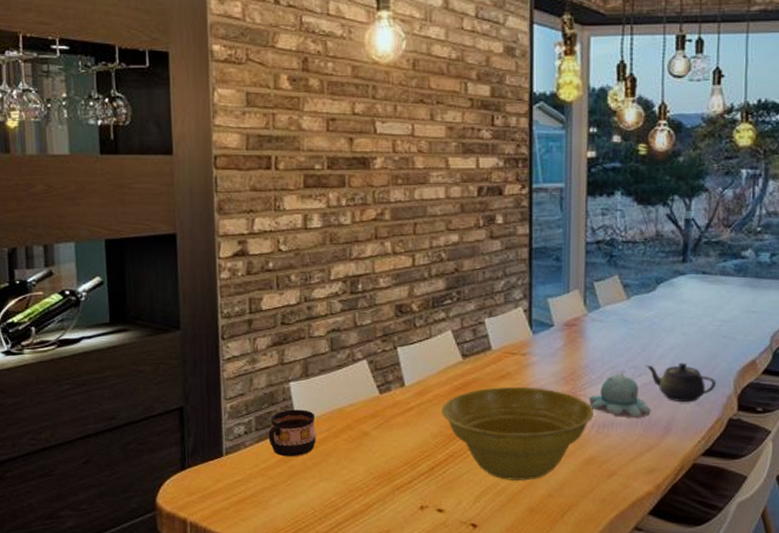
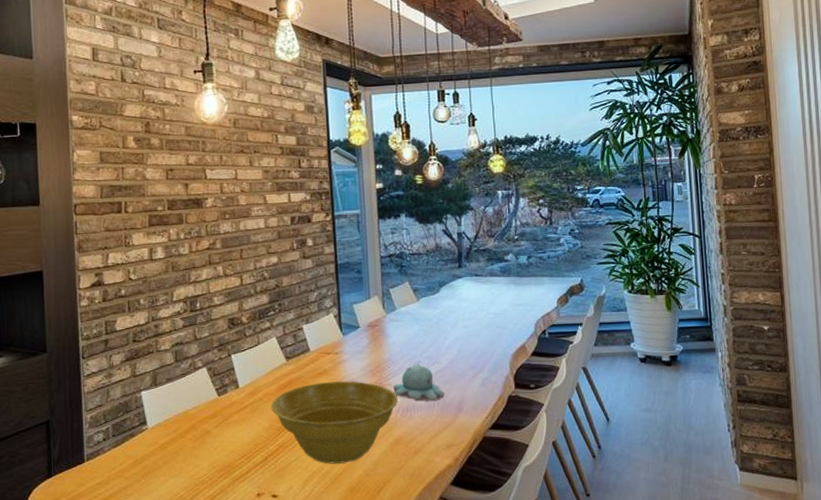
cup: present [268,409,316,457] -> none [124,415,165,459]
teapot: present [646,362,716,402] -> none [437,351,495,384]

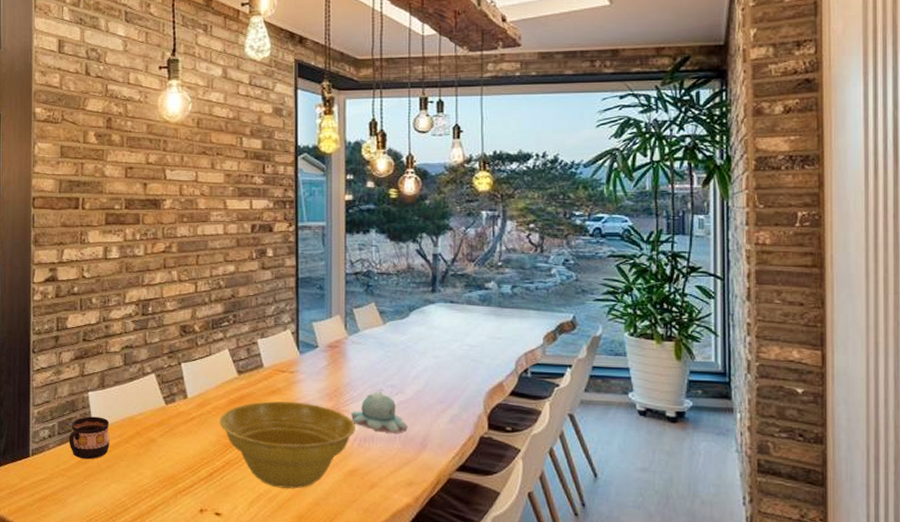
cup: none [124,415,165,459] -> present [69,416,110,460]

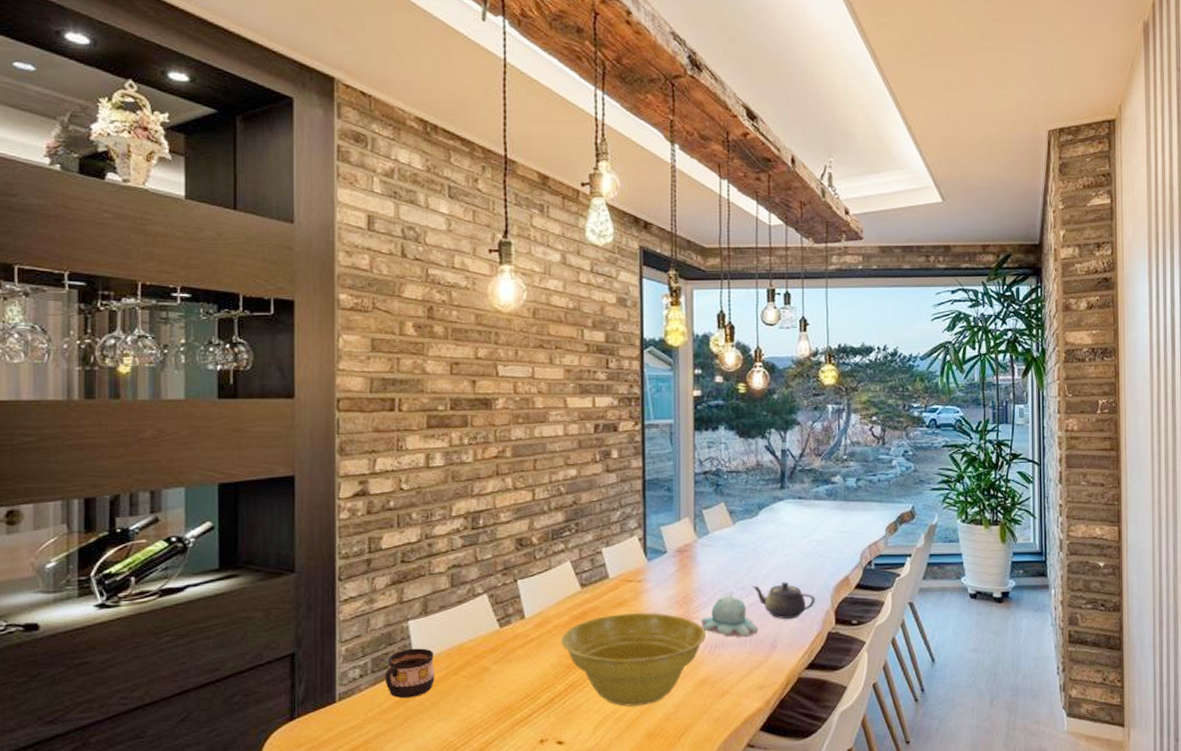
teapot: none [402,383,467,420] -> present [752,581,815,619]

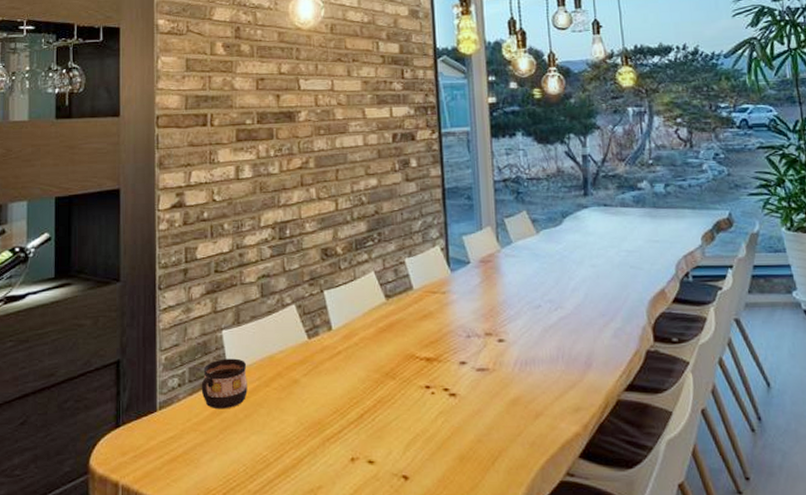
planter bowl: present [561,613,707,707] -> none [368,326,516,426]
candle: present [700,595,758,638] -> none [508,308,571,355]
teapot: present [752,581,815,619] -> none [560,294,630,335]

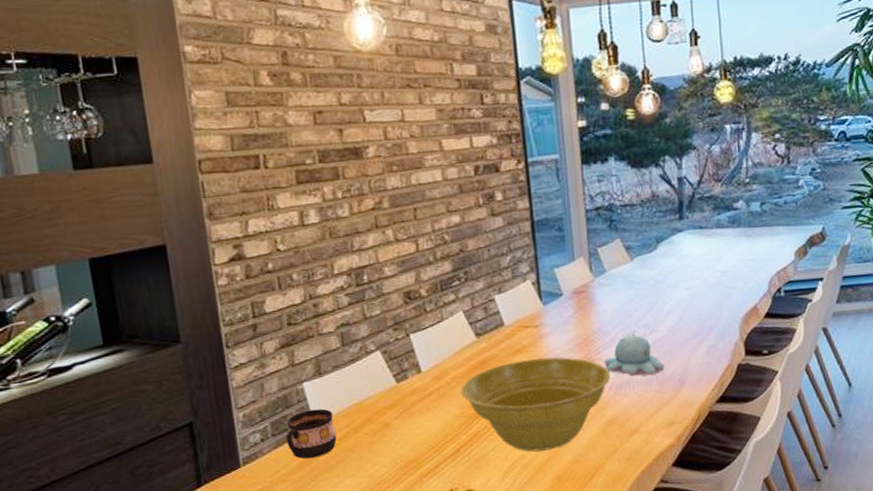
planter bowl: none [368,326,516,426] -> present [460,357,611,452]
candle: none [508,308,571,355] -> present [603,333,665,377]

